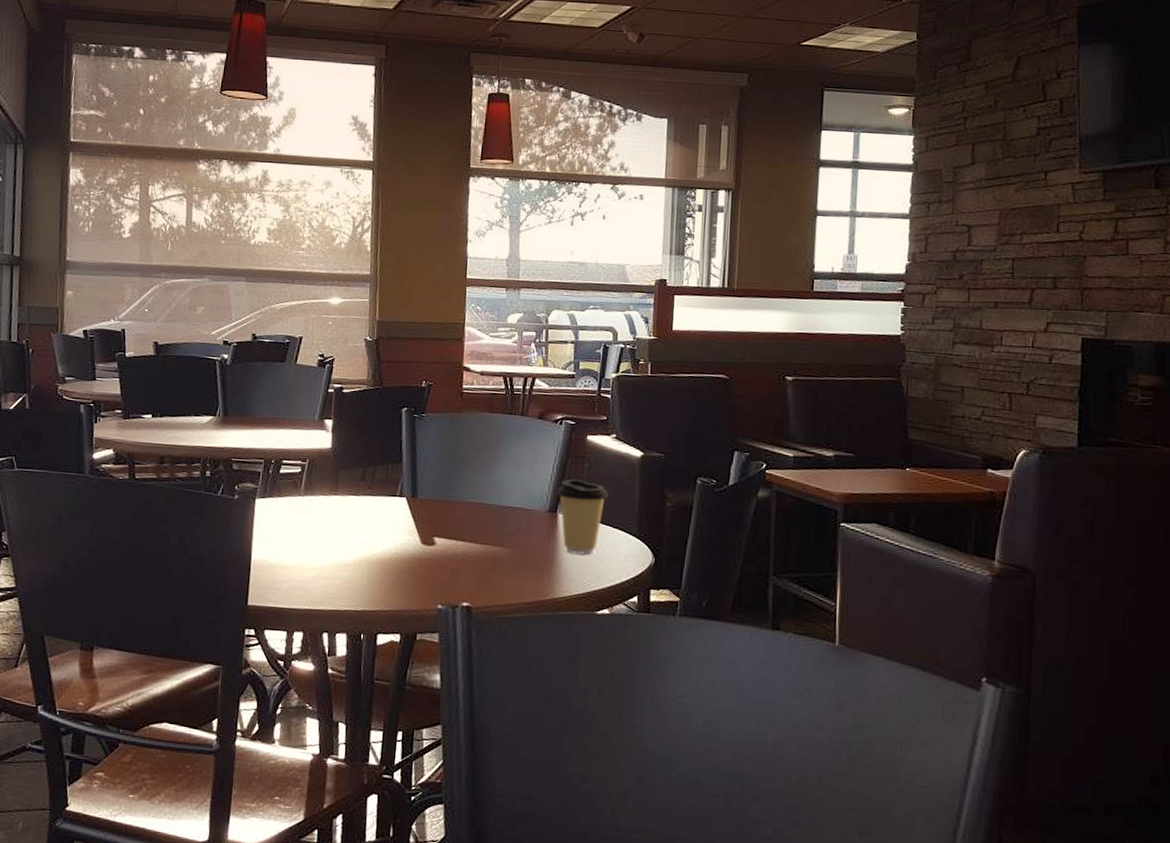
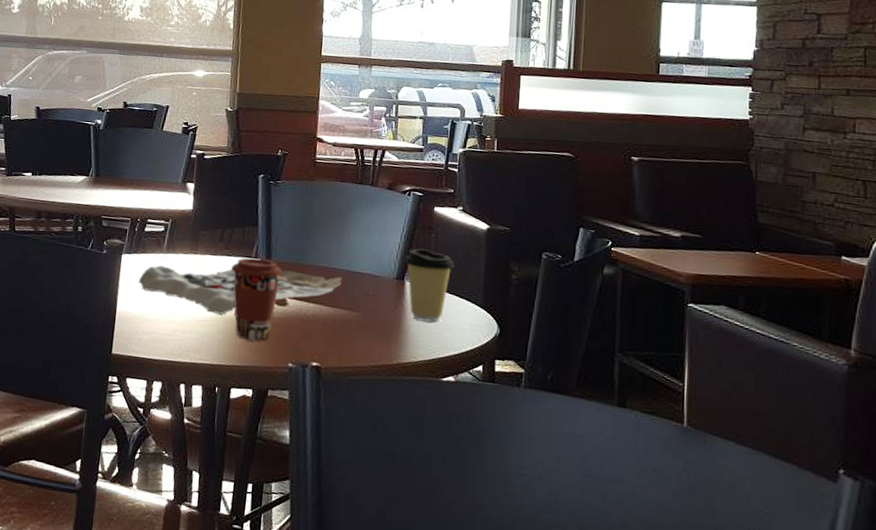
paper bag: none [274,508,492,558] -> present [138,265,342,315]
coffee cup: none [375,496,430,584] -> present [231,257,283,341]

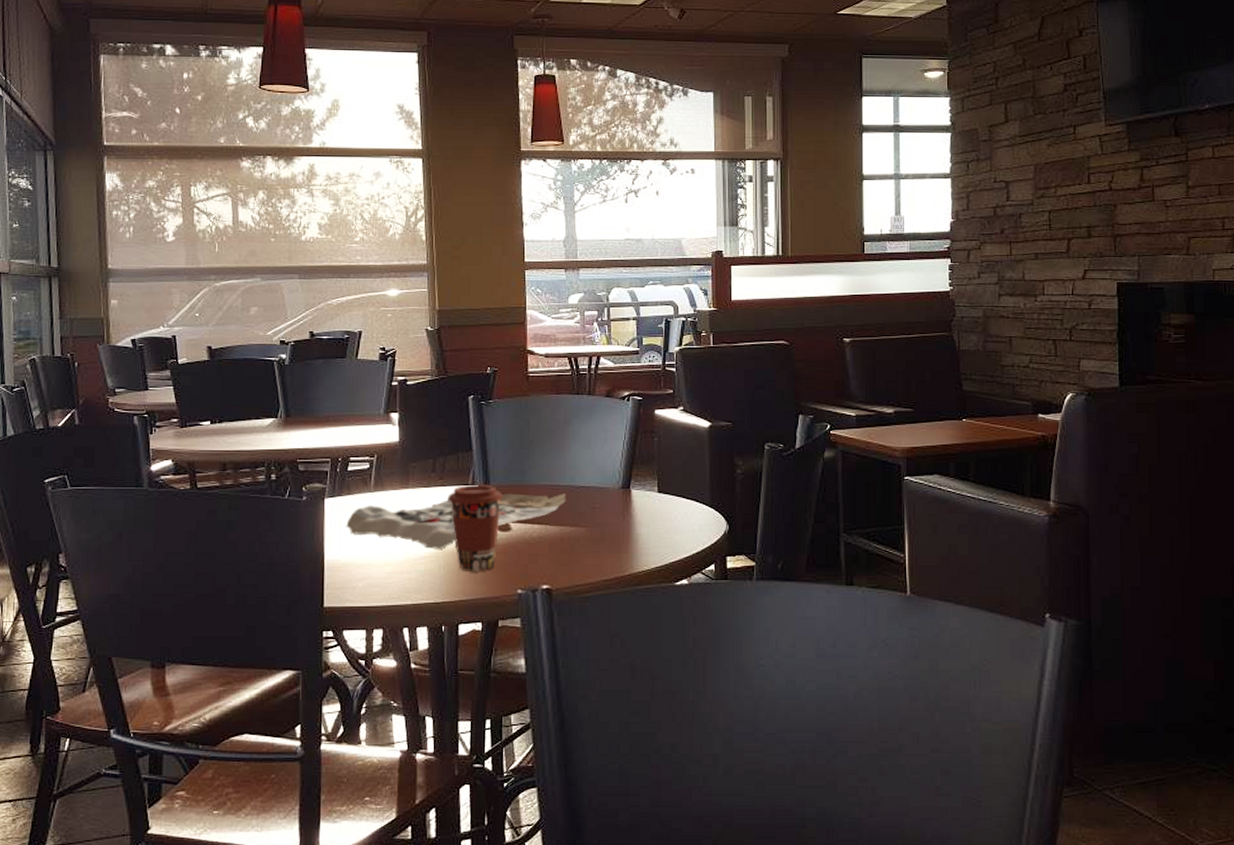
coffee cup: present [404,248,455,322] -> none [628,454,680,528]

